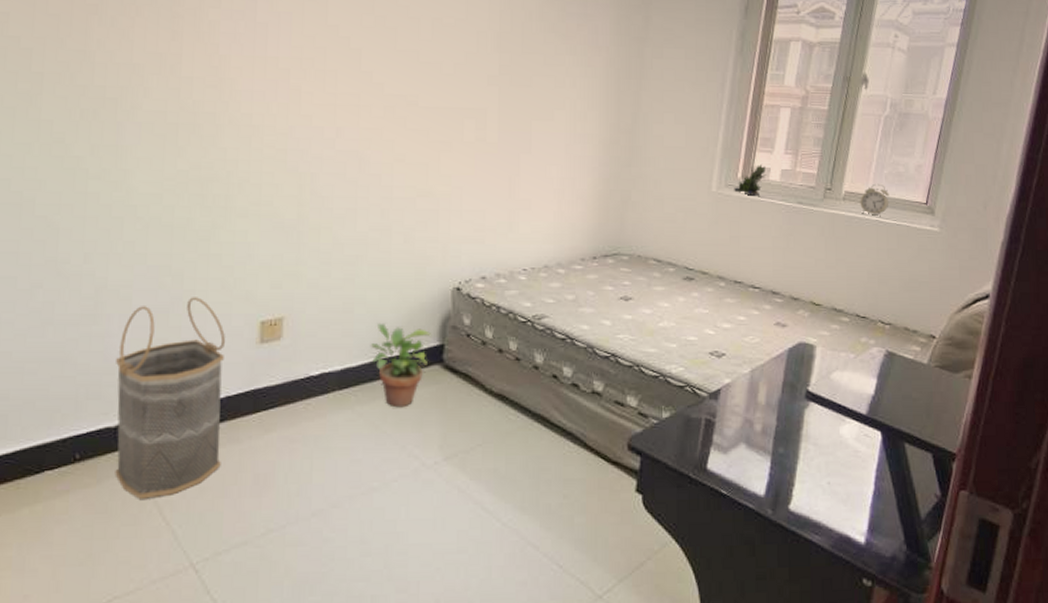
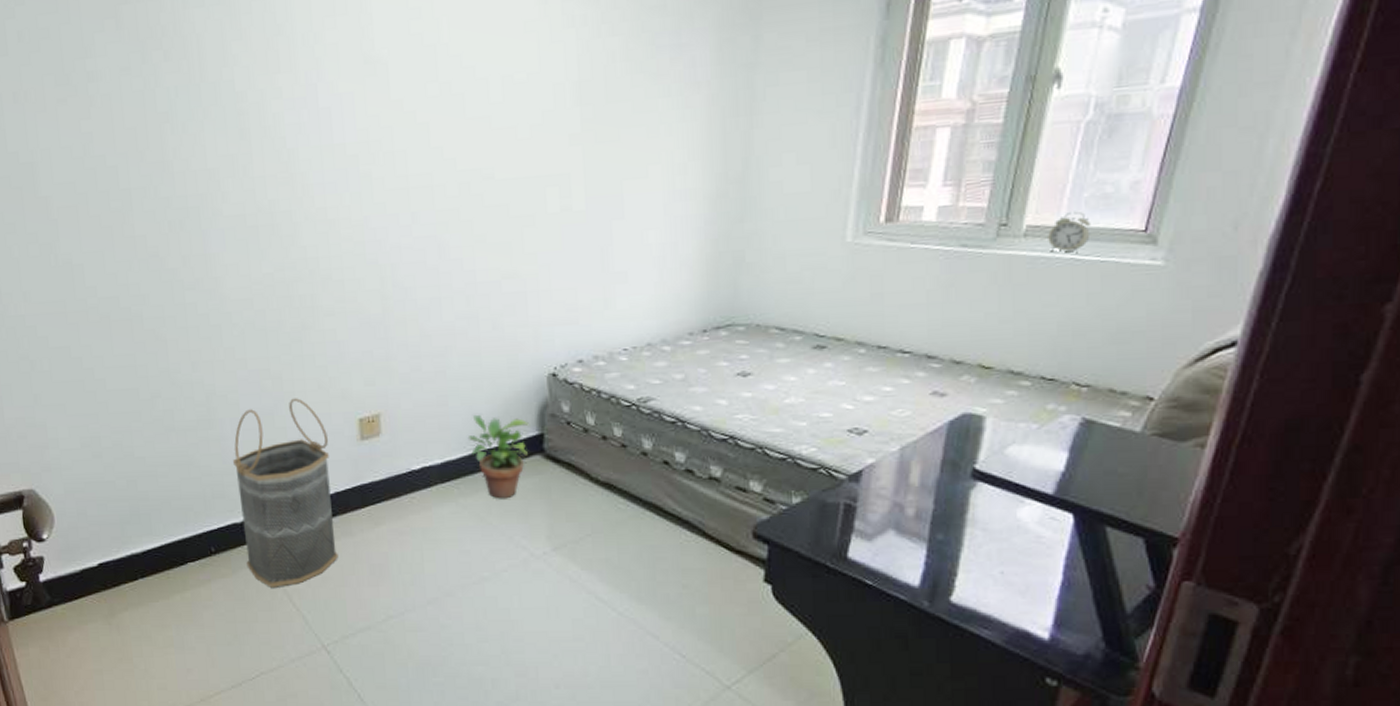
succulent plant: present [734,165,767,196] -> none [875,203,919,243]

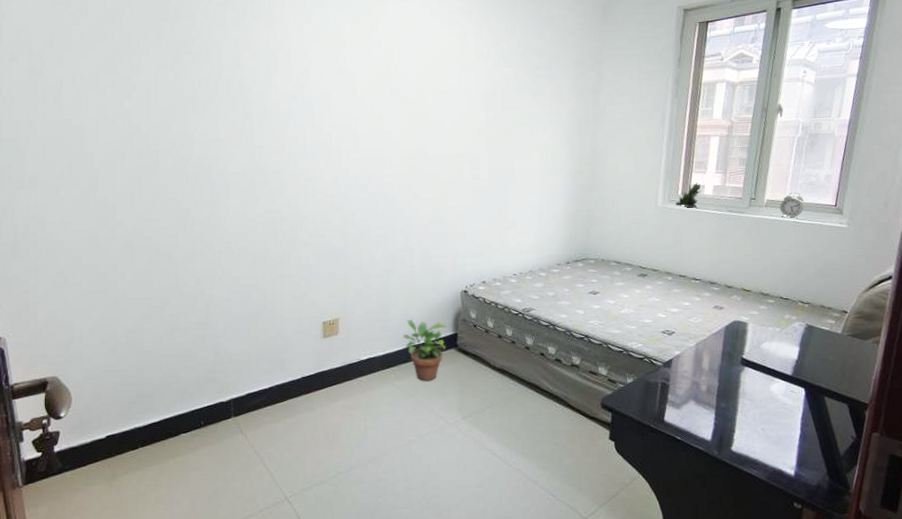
basket: present [233,398,338,588] -> none [224,306,302,452]
succulent plant: none [875,203,919,243] -> present [676,183,702,208]

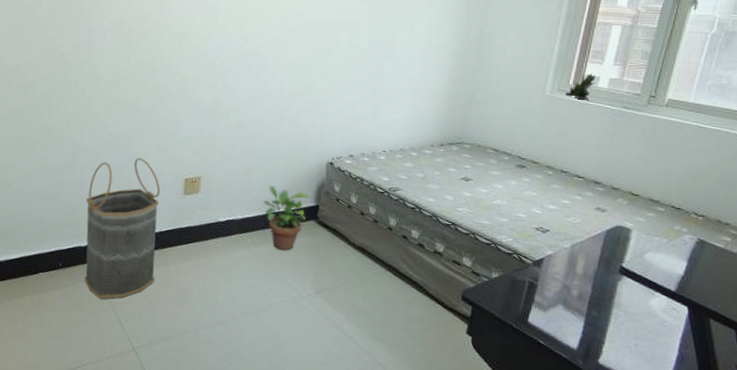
basket: none [224,306,302,452] -> present [84,158,160,299]
alarm clock: present [779,192,804,218] -> none [682,93,711,122]

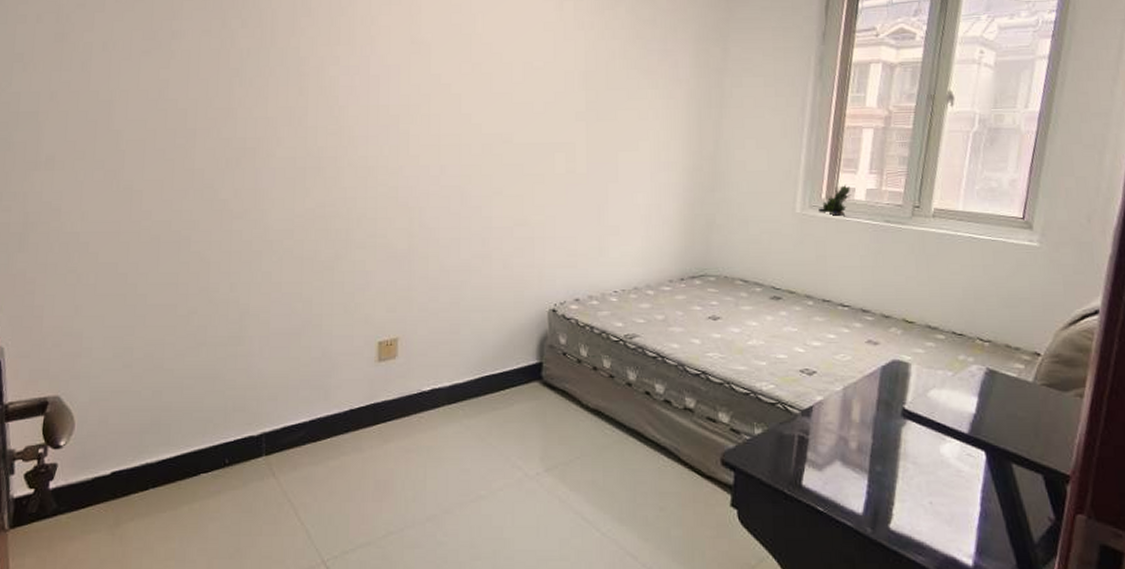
basket: present [84,158,160,299] -> none [257,320,348,501]
potted plant: present [264,185,309,251] -> none [476,342,530,421]

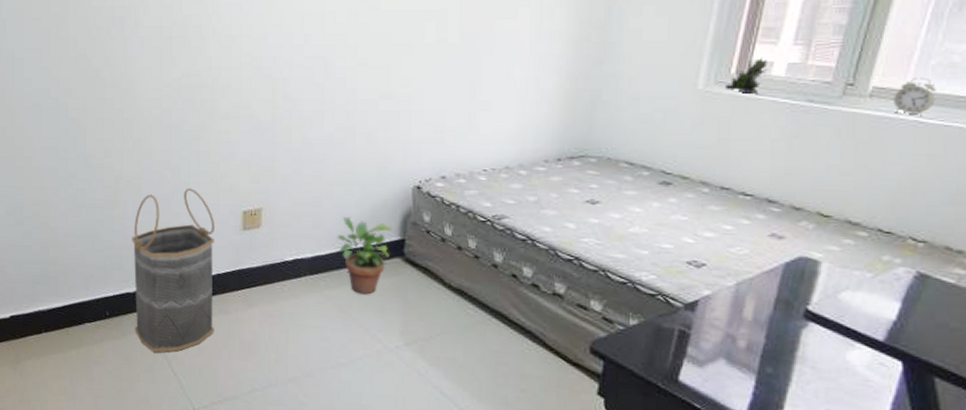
basket: none [257,320,348,501] -> present [132,188,214,353]
potted plant: none [476,342,530,421] -> present [338,216,392,295]
alarm clock: none [951,199,983,232] -> present [893,76,936,115]

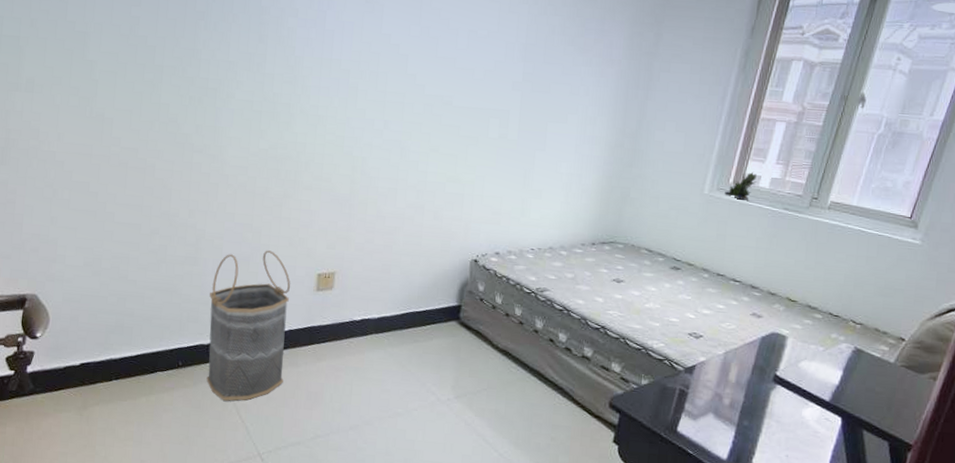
potted plant: present [338,216,392,295] -> none [402,283,451,353]
alarm clock: present [893,76,936,115] -> none [844,196,874,226]

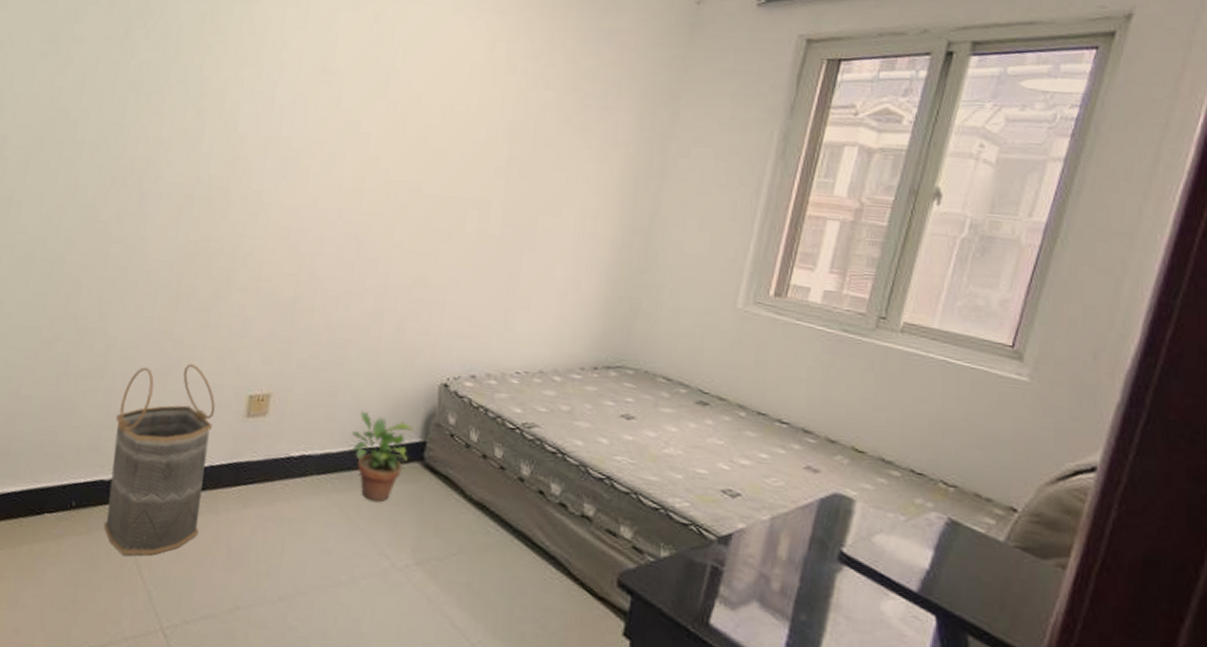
potted plant: none [402,283,451,353] -> present [352,411,414,503]
succulent plant: present [725,172,757,200] -> none [764,283,806,318]

